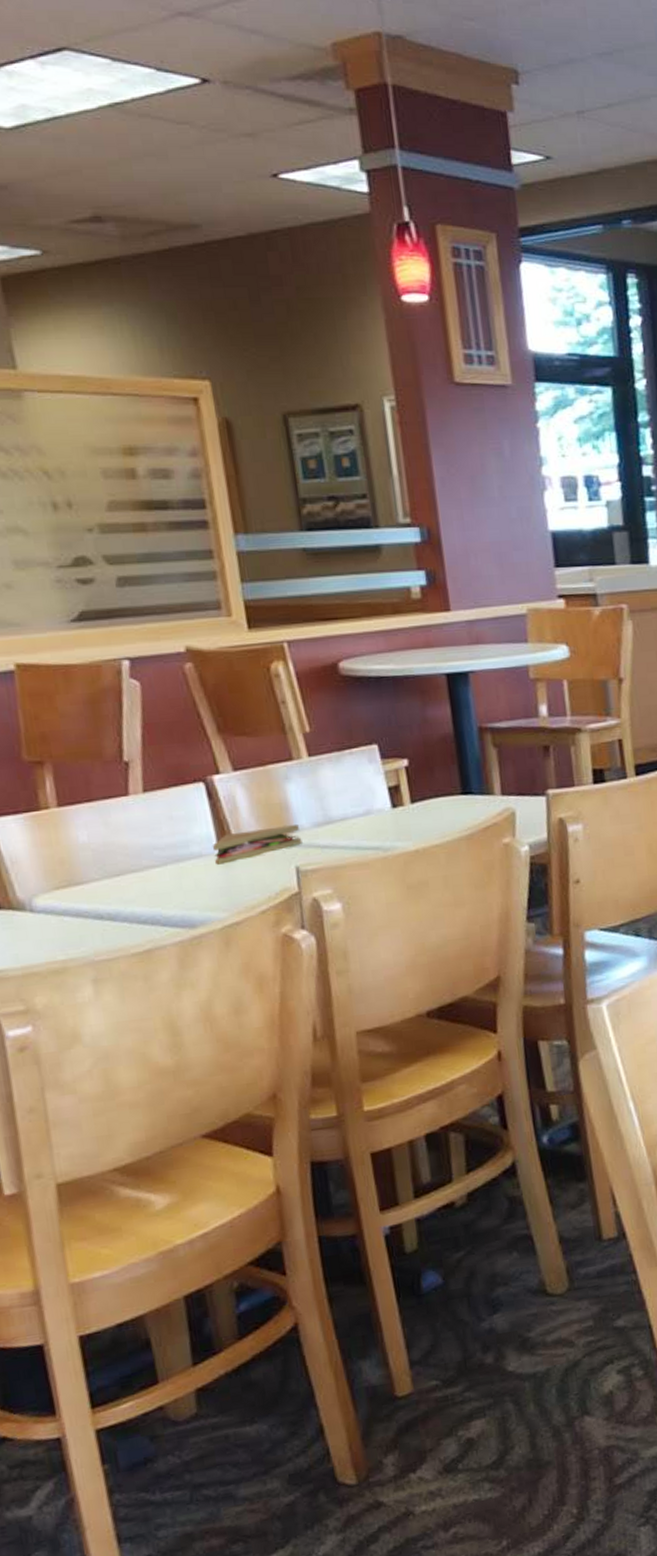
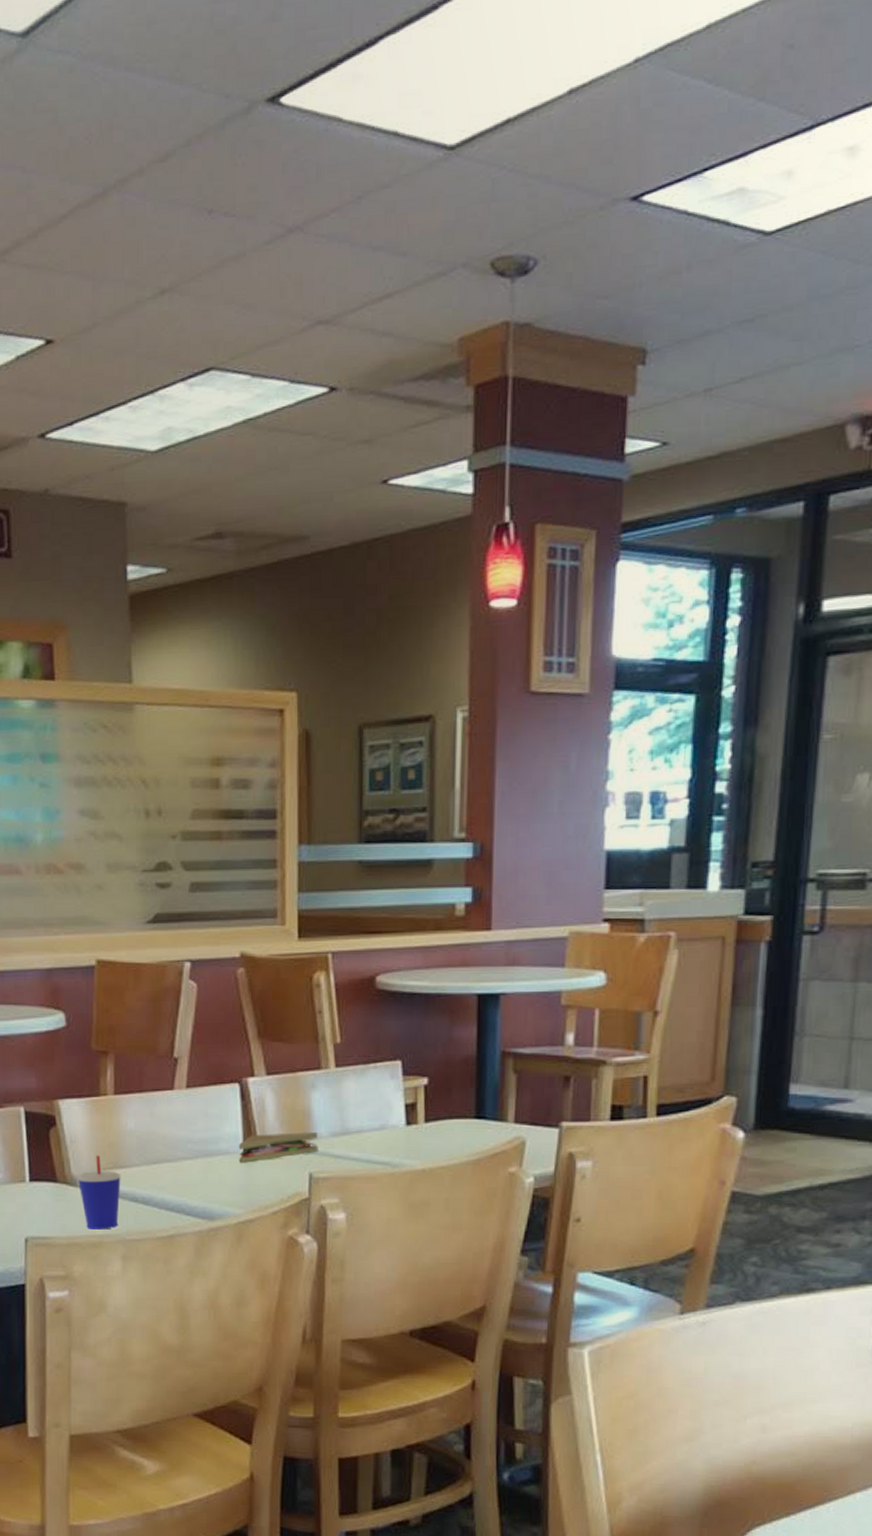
beverage cup: none [25,874,83,956] -> present [77,1155,121,1230]

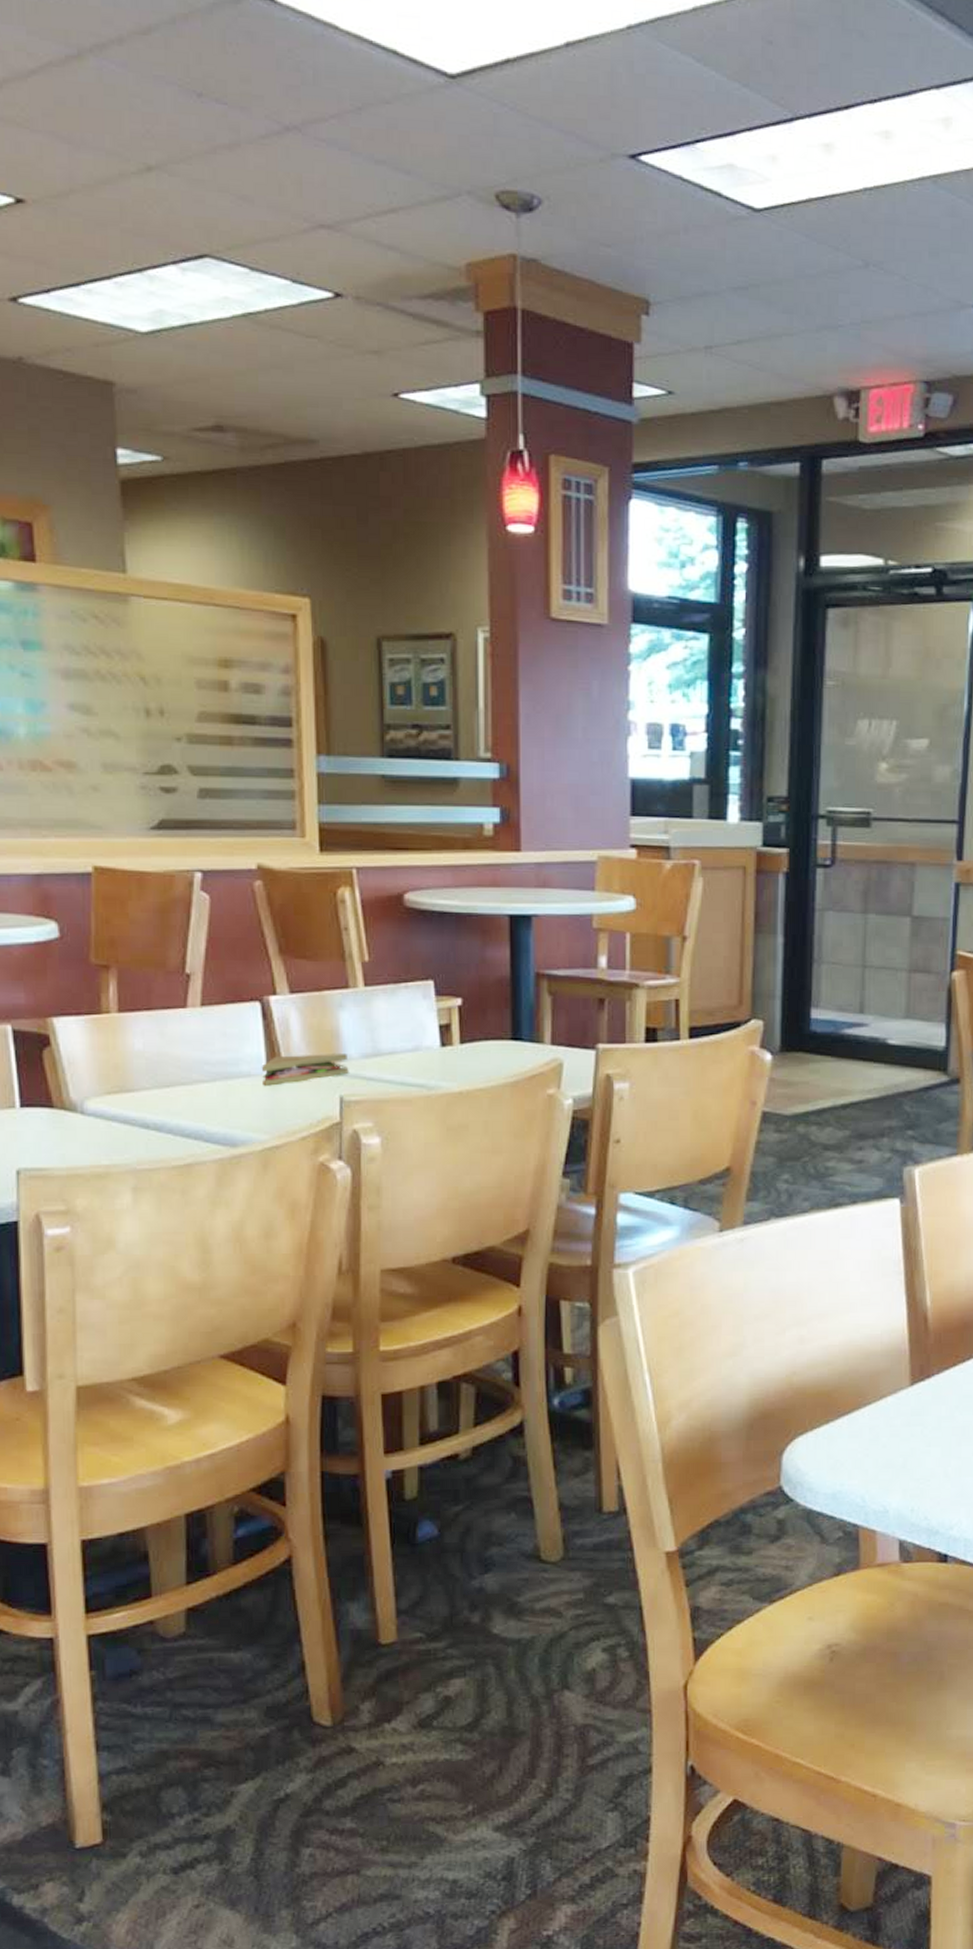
beverage cup: present [77,1155,121,1230] -> none [77,1078,129,1159]

